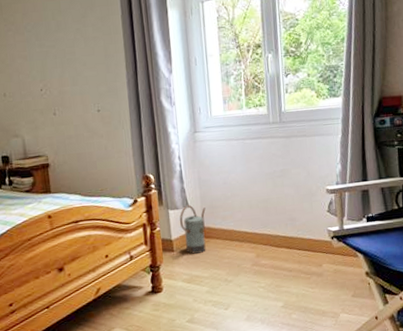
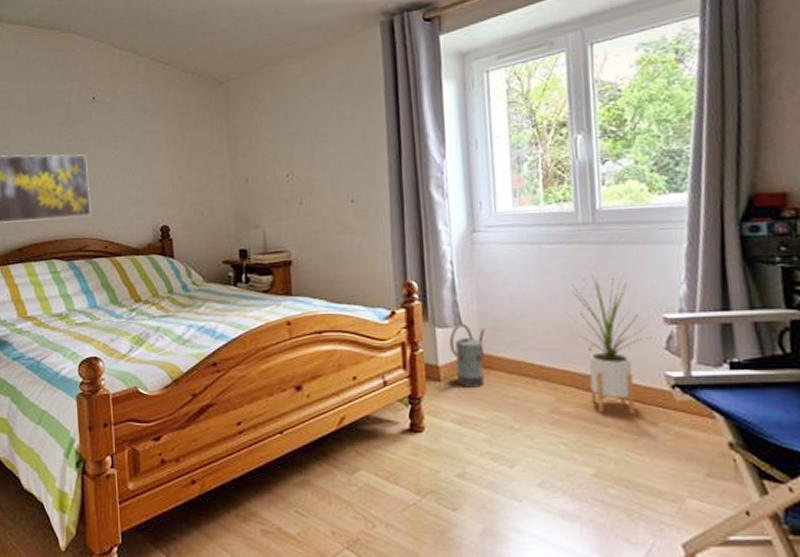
house plant: none [262,160,319,262] -> present [565,273,652,415]

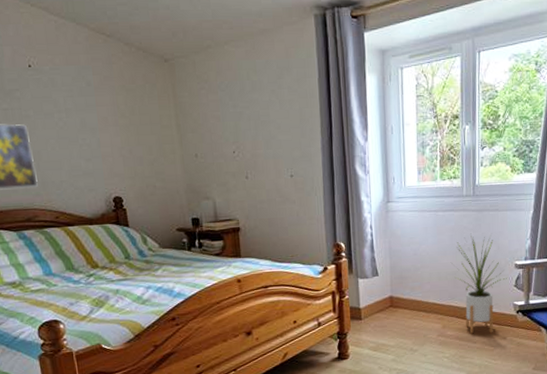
watering can: present [449,323,485,387] -> none [368,274,395,323]

